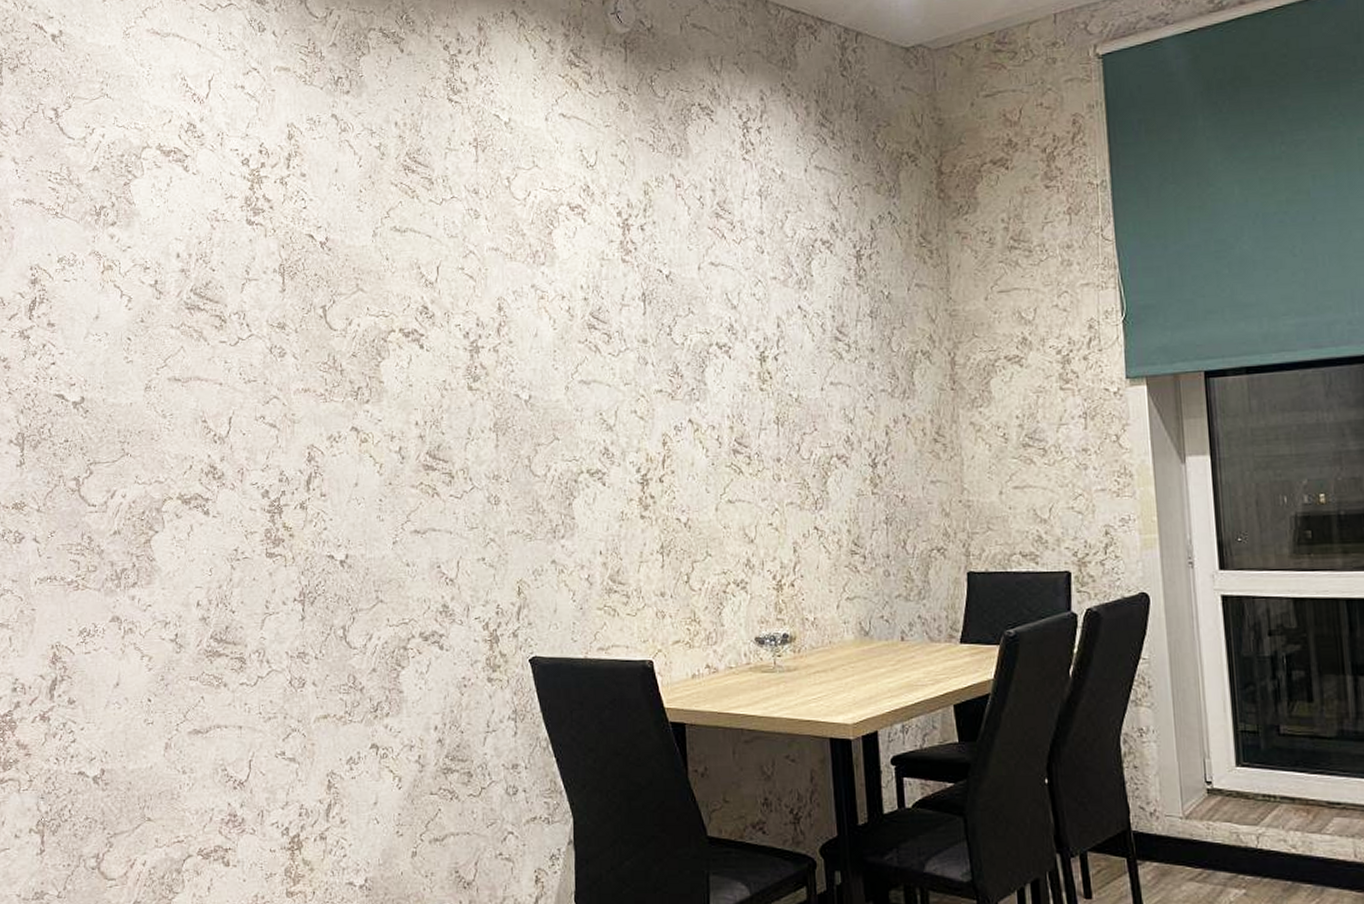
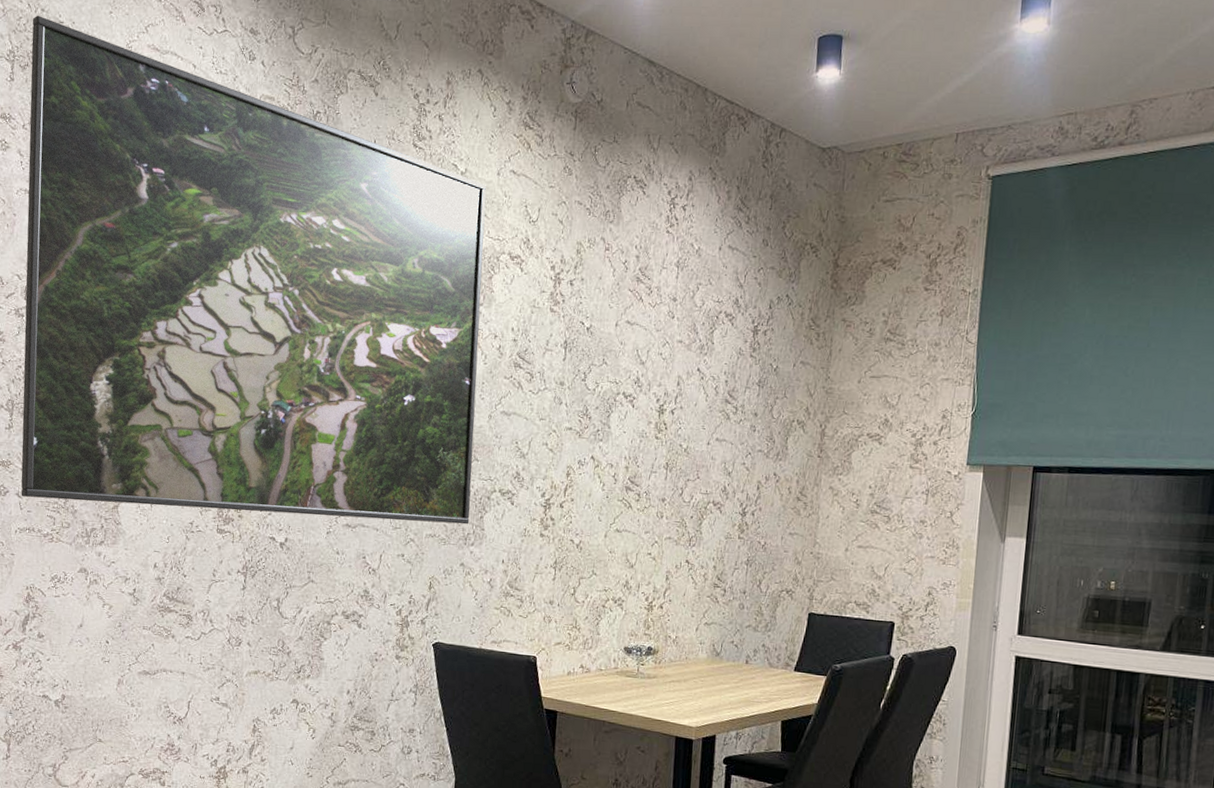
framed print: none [19,13,557,542] -> present [21,15,486,525]

